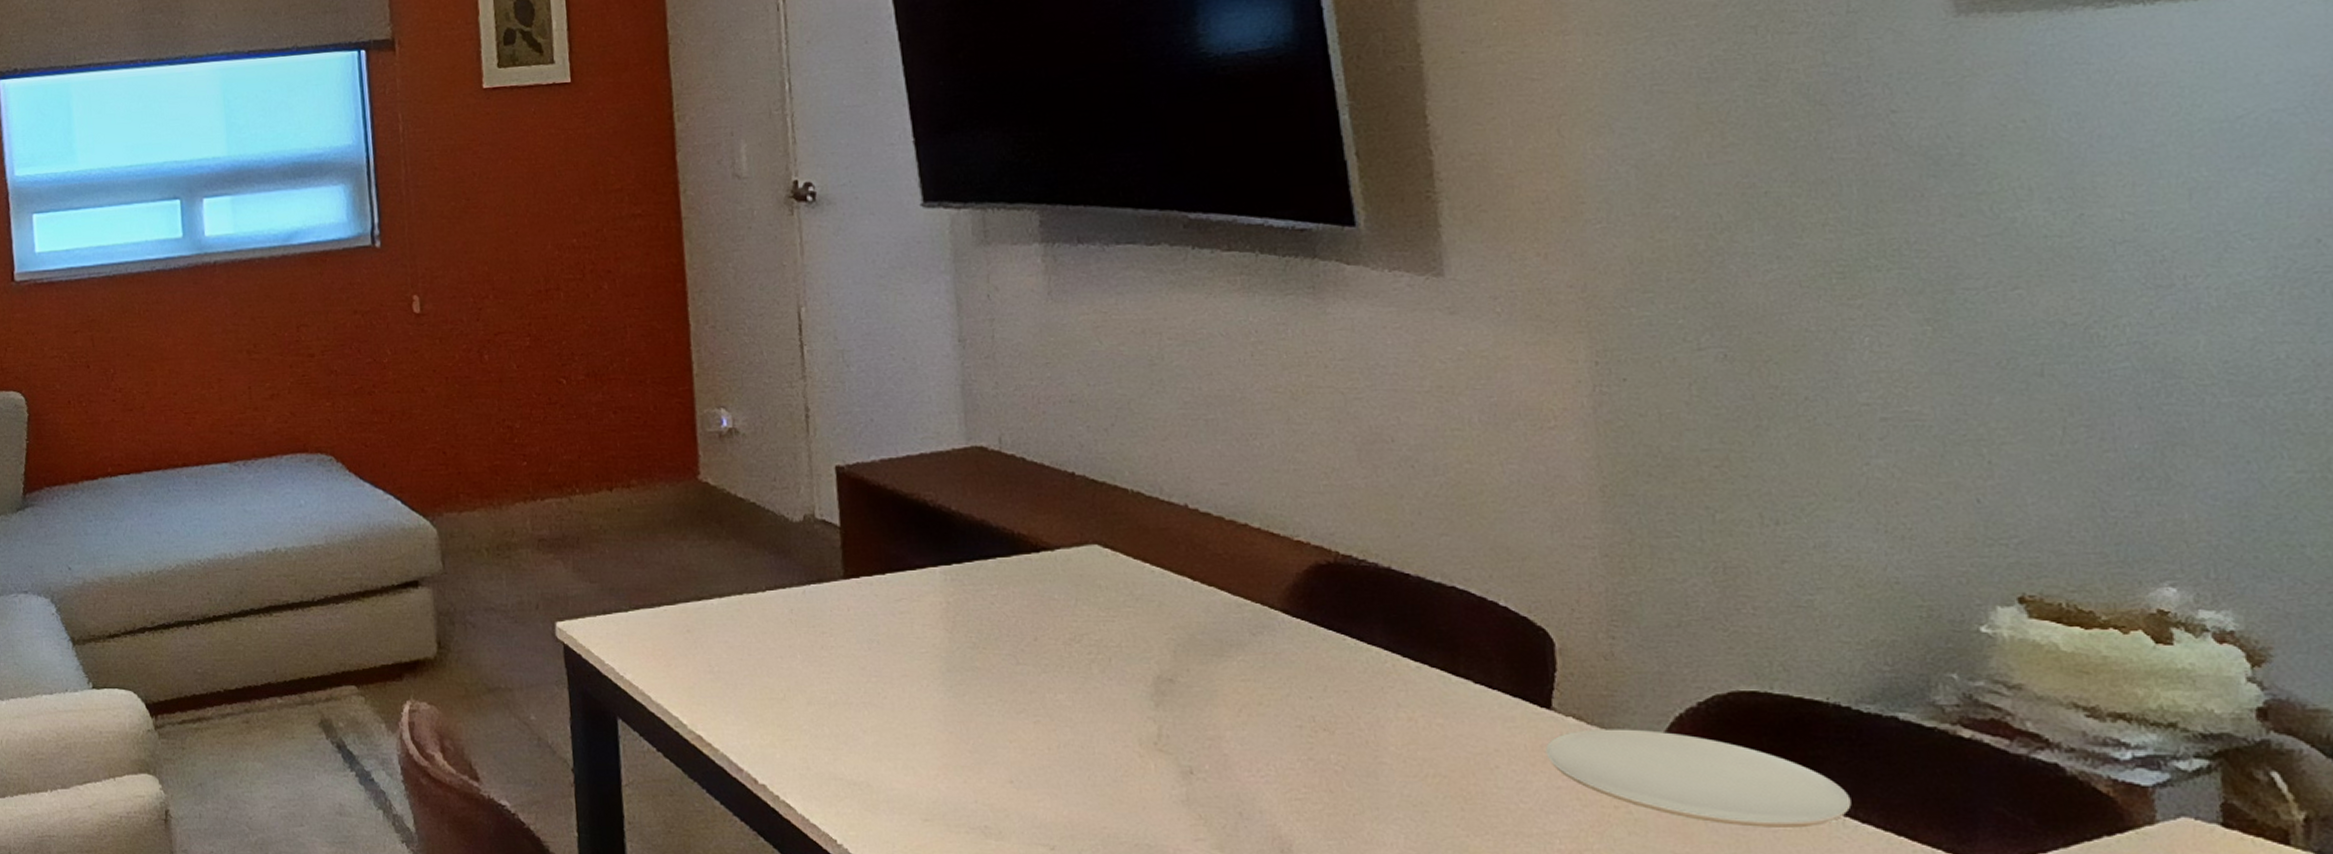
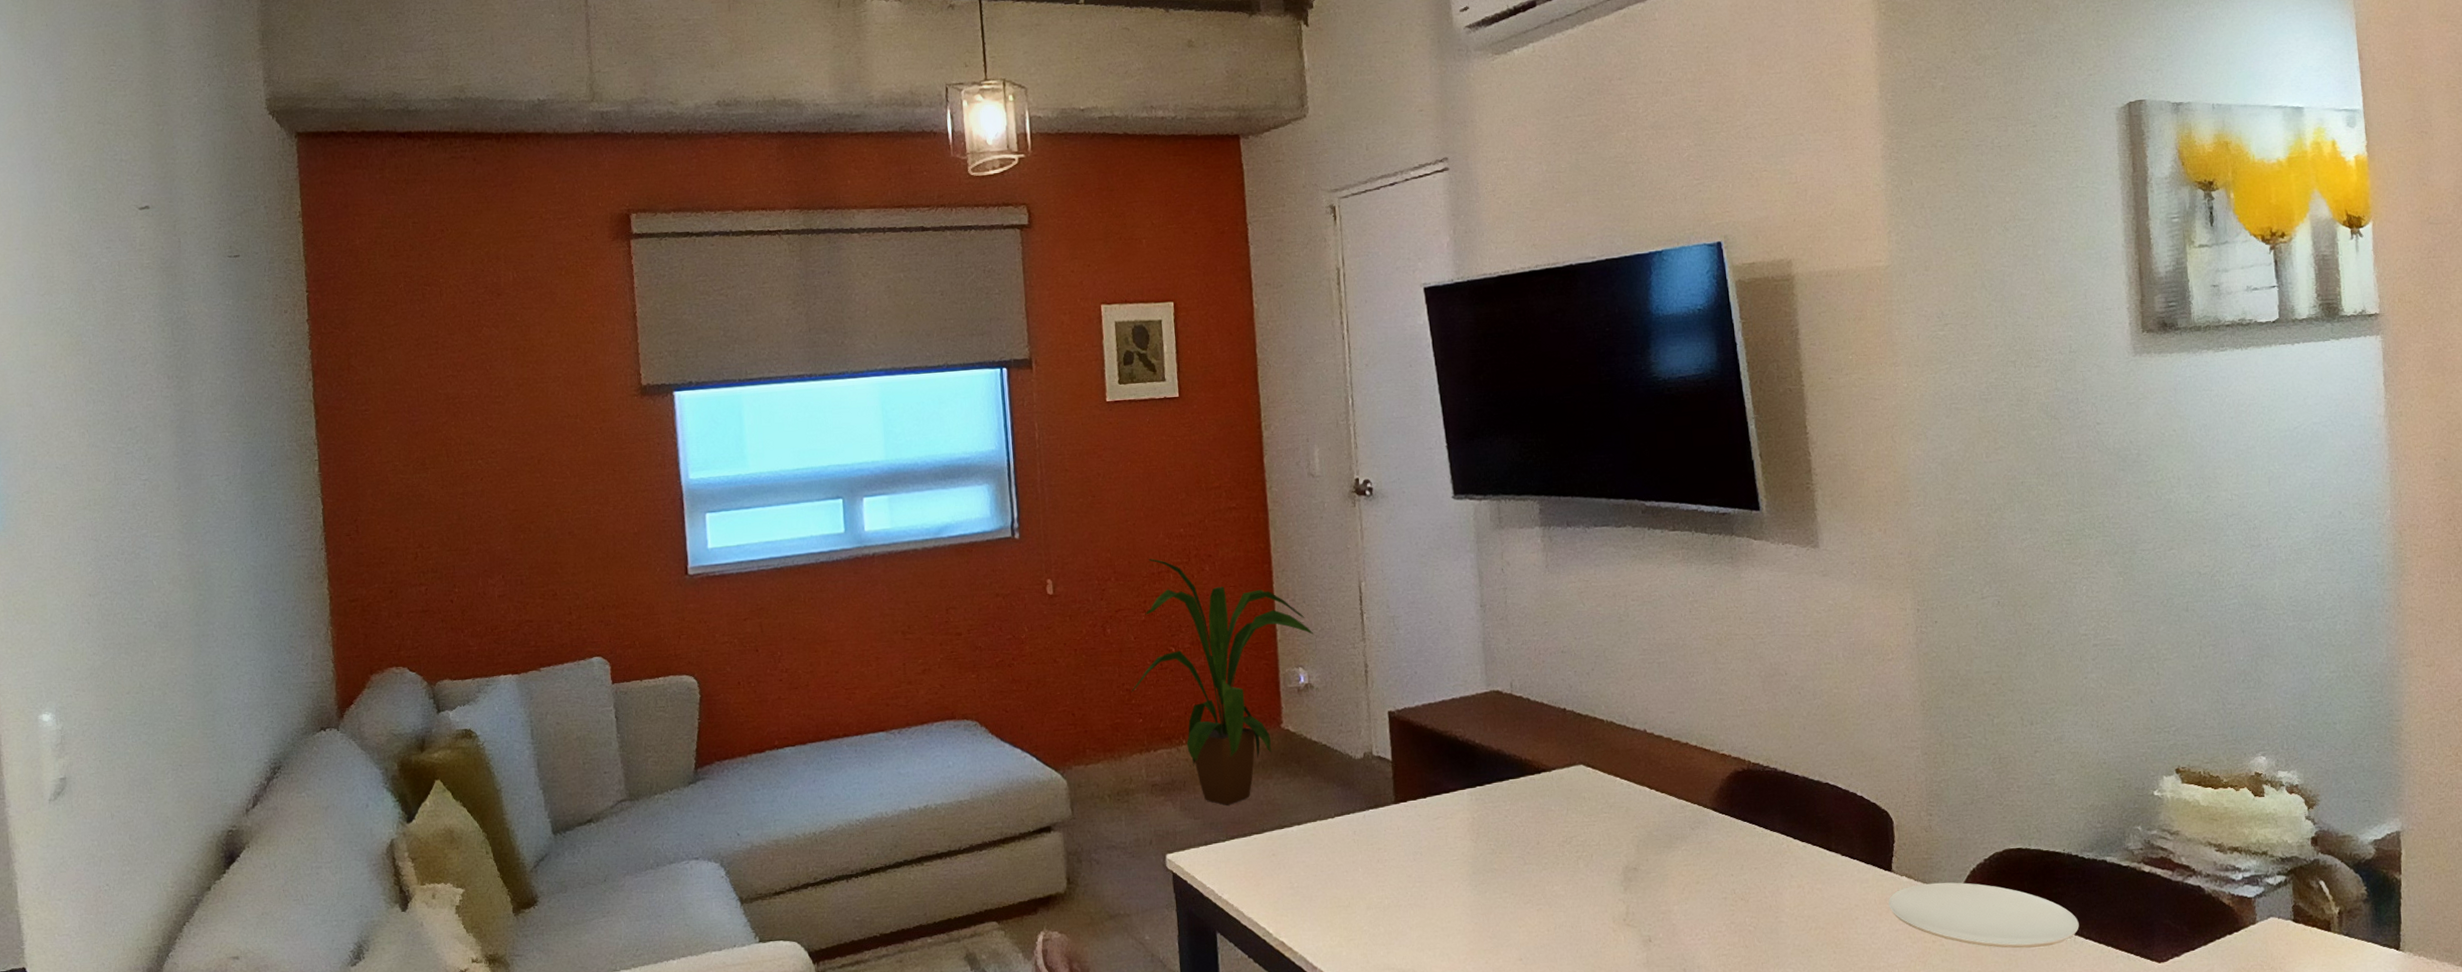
house plant: none [513,274,739,569] -> present [1131,559,1313,805]

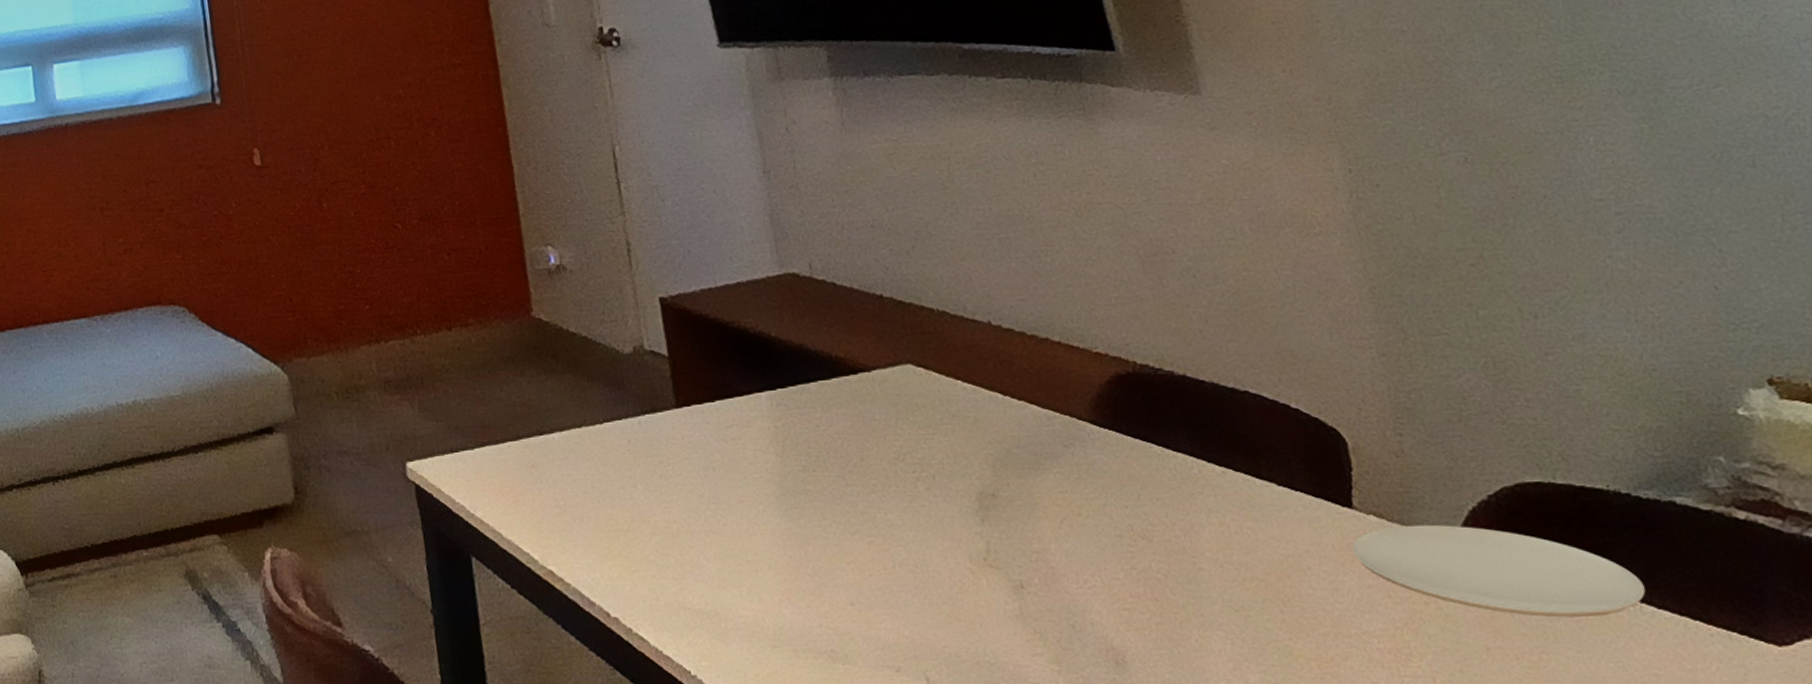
house plant: present [1131,559,1313,805] -> none [354,124,562,406]

